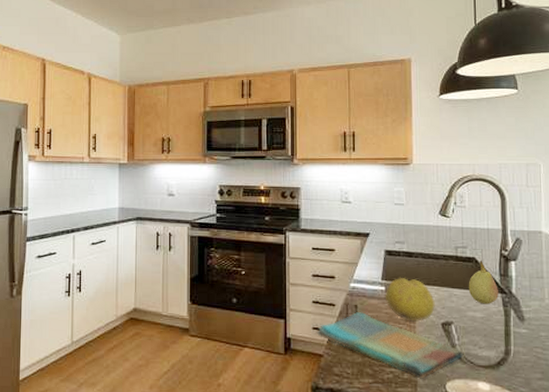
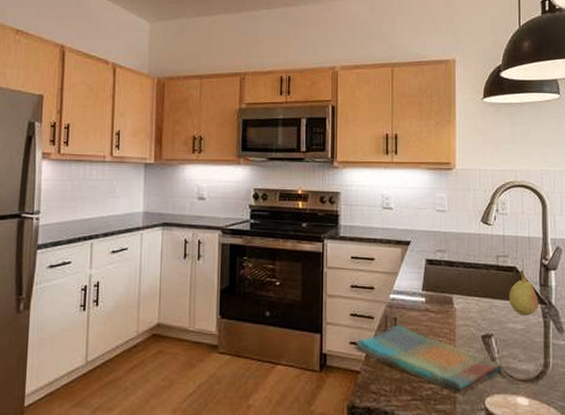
fruit: present [385,277,435,322] -> none [425,287,475,334]

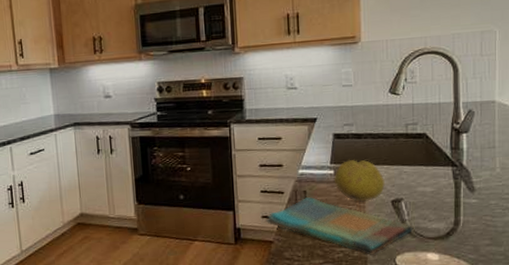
fruit: none [425,287,475,334] -> present [334,159,385,202]
fruit: present [509,269,538,316] -> none [418,135,449,179]

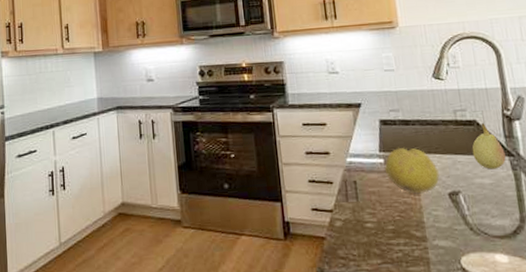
dish towel: present [265,197,413,255] -> none [316,188,476,256]
fruit: none [418,135,449,179] -> present [471,122,506,170]

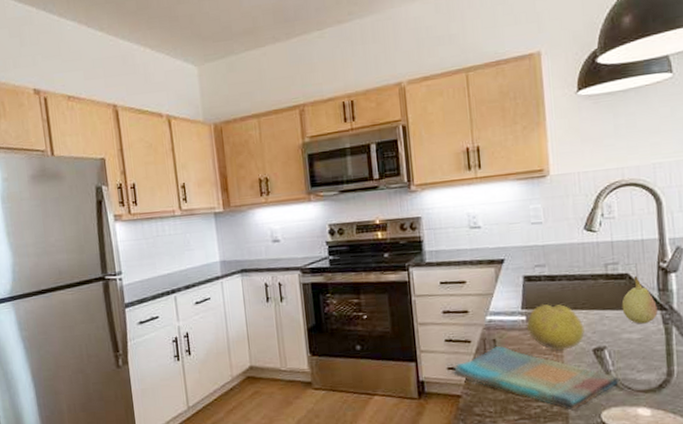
dish towel: none [316,188,476,256] -> present [452,346,619,411]

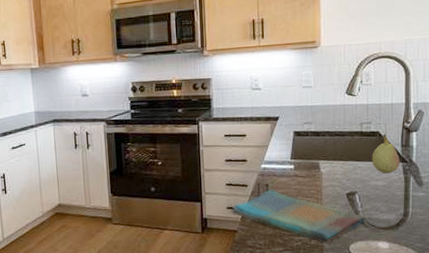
fruit: present [526,303,585,351] -> none [294,155,341,195]

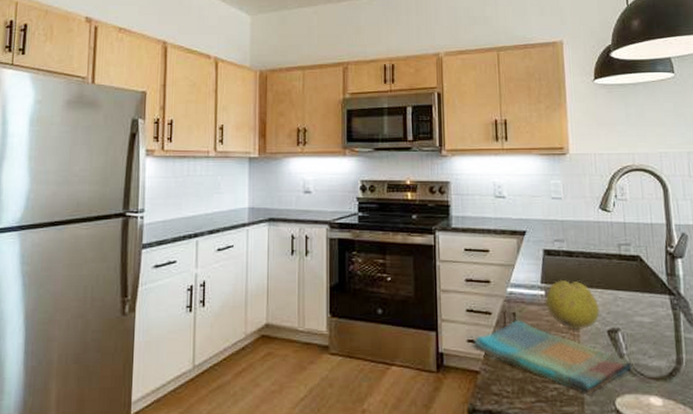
fruit: none [294,155,341,195] -> present [545,279,600,330]
fruit: present [372,133,400,174] -> none [633,258,667,308]

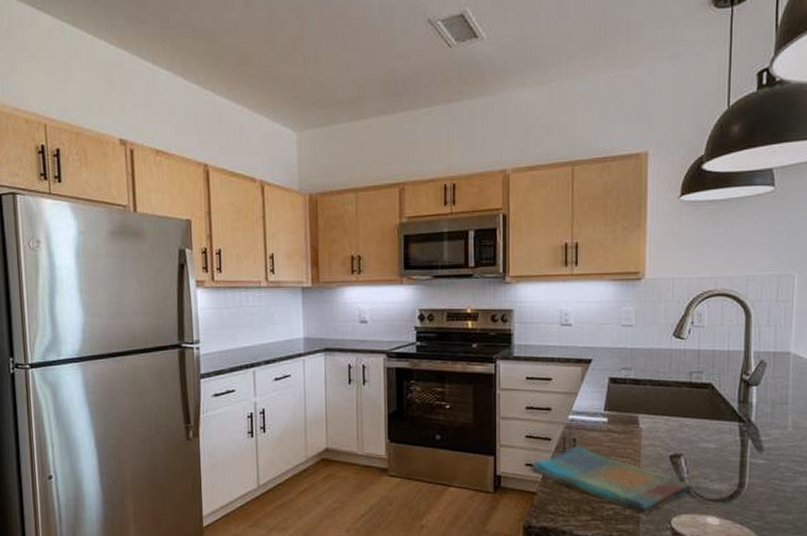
fruit: present [545,279,600,330] -> none [607,407,663,455]

